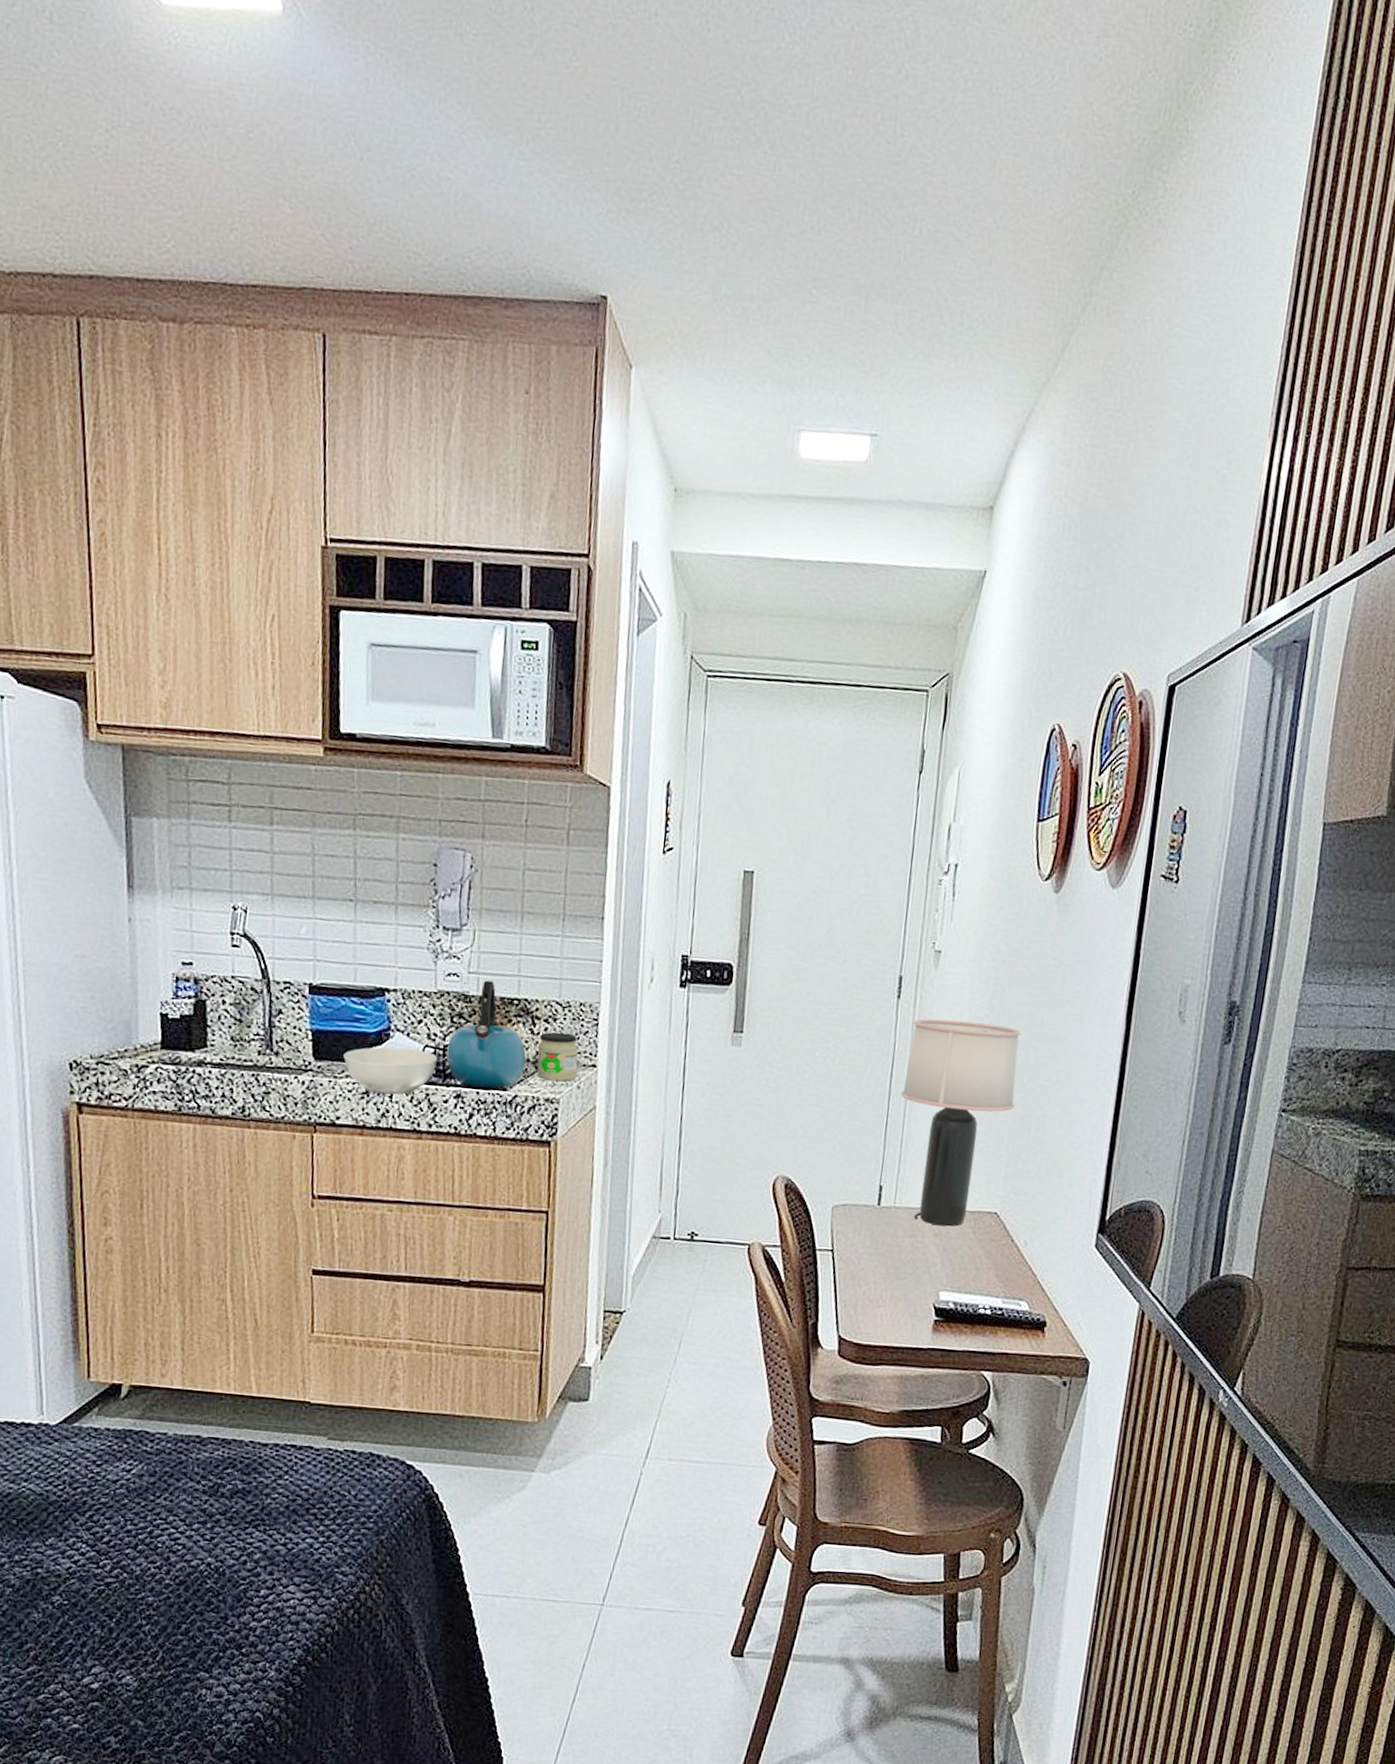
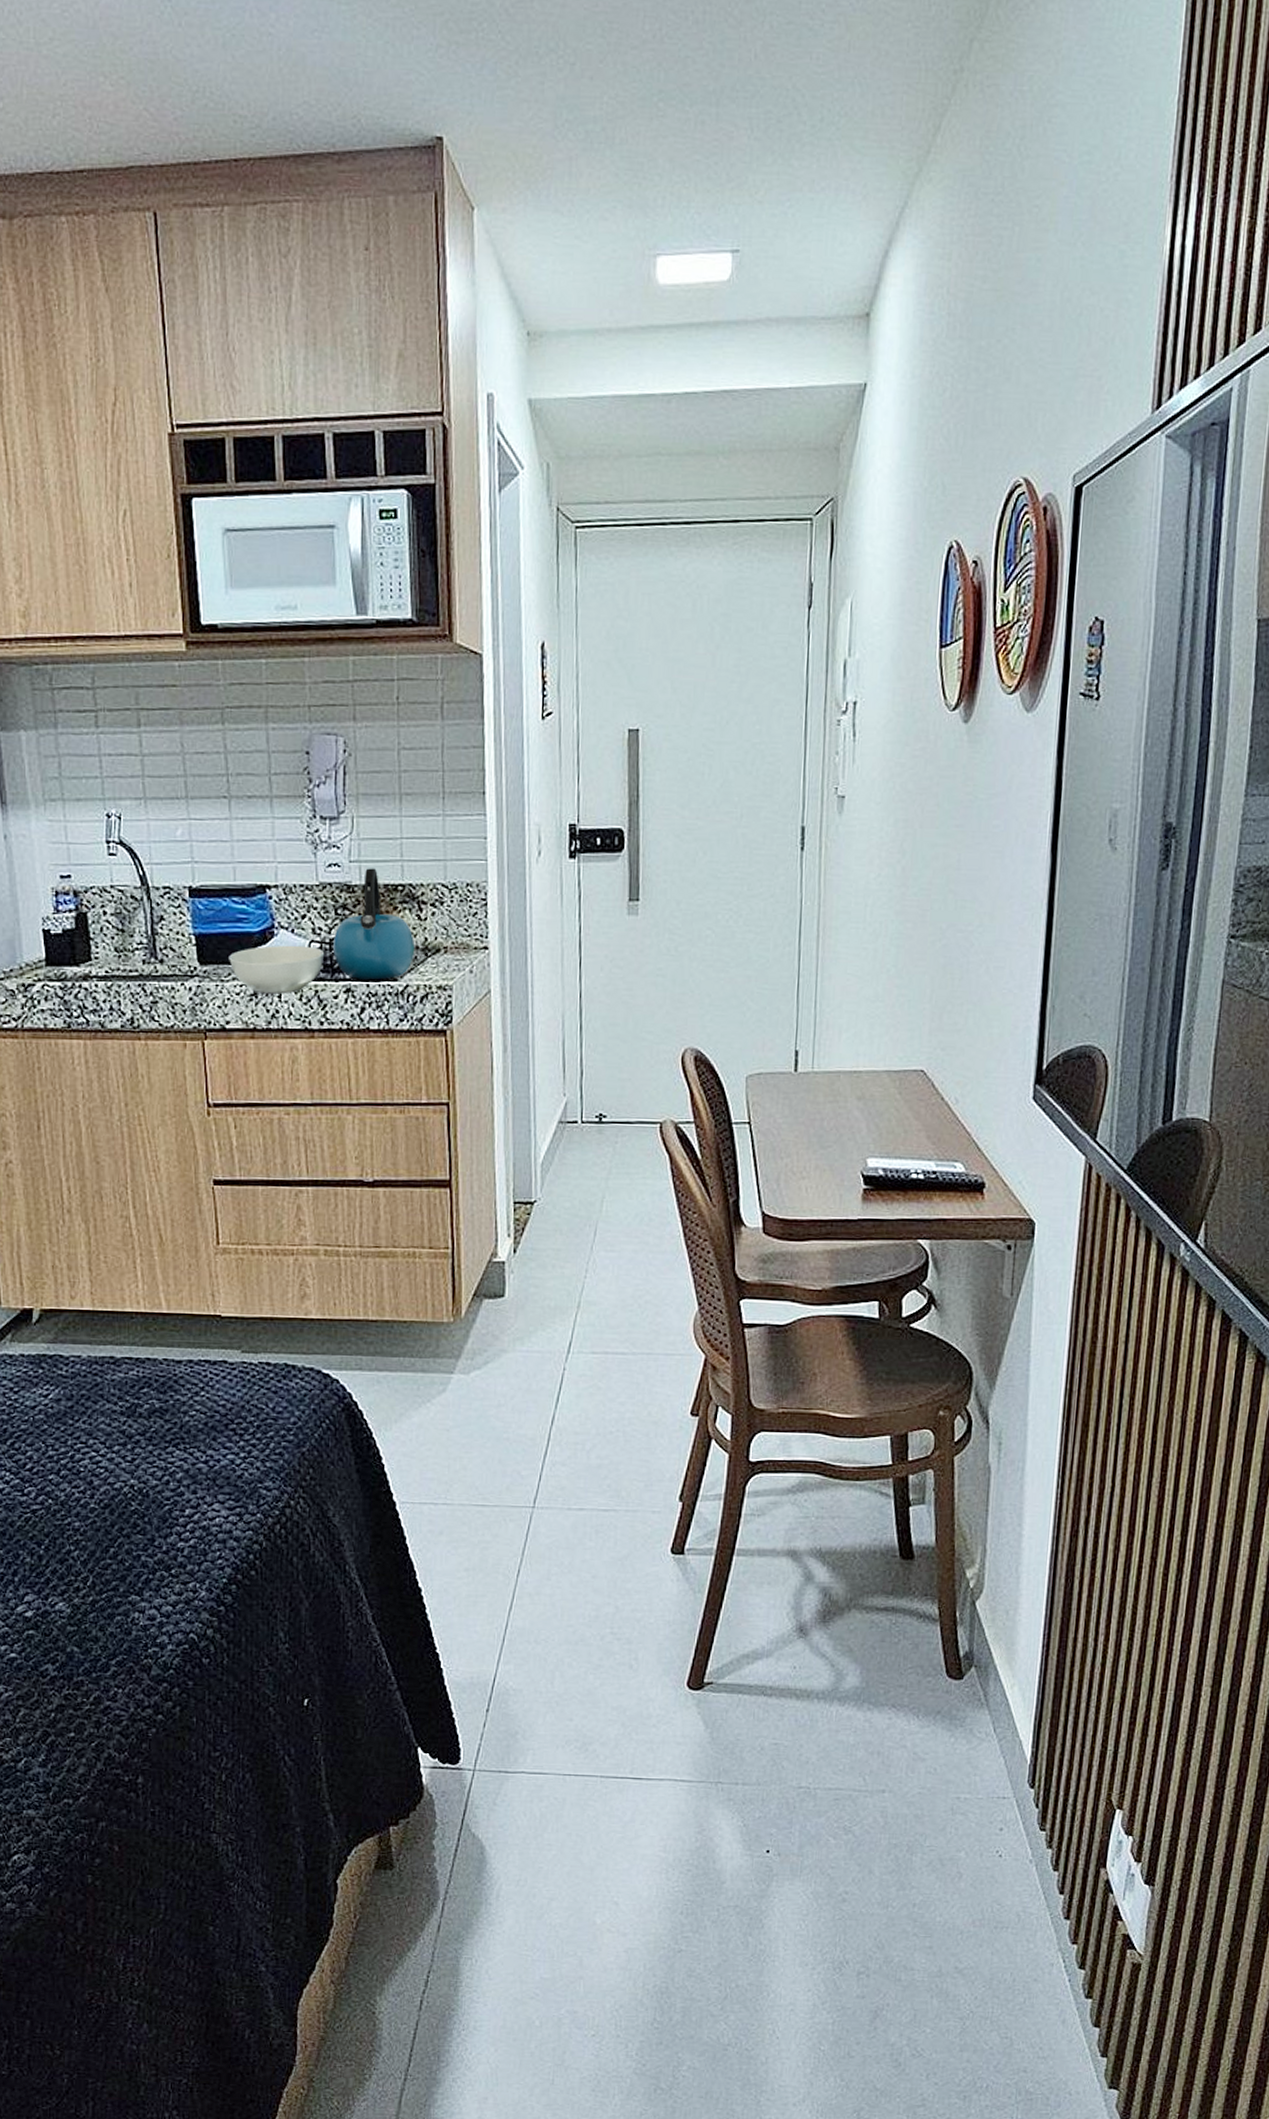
jar: present [536,1032,579,1082] -> none [426,915,469,967]
table lamp: present [901,1018,1021,1227] -> none [812,868,937,1089]

